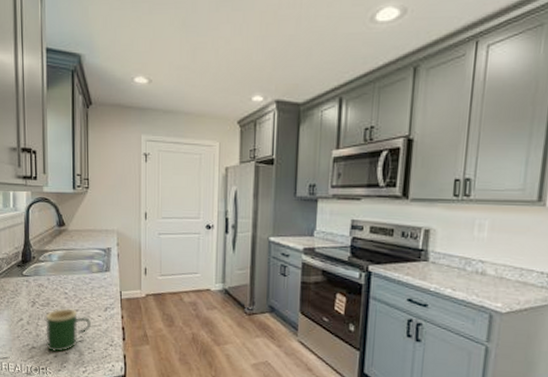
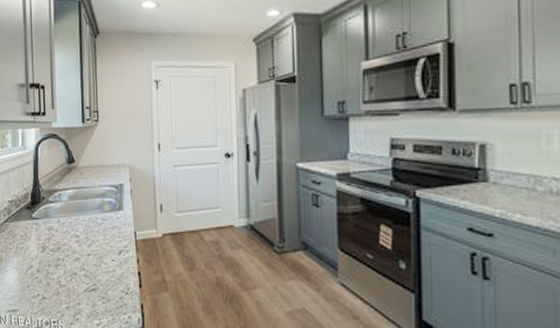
mug: present [45,308,91,352] -> none [56,253,104,302]

